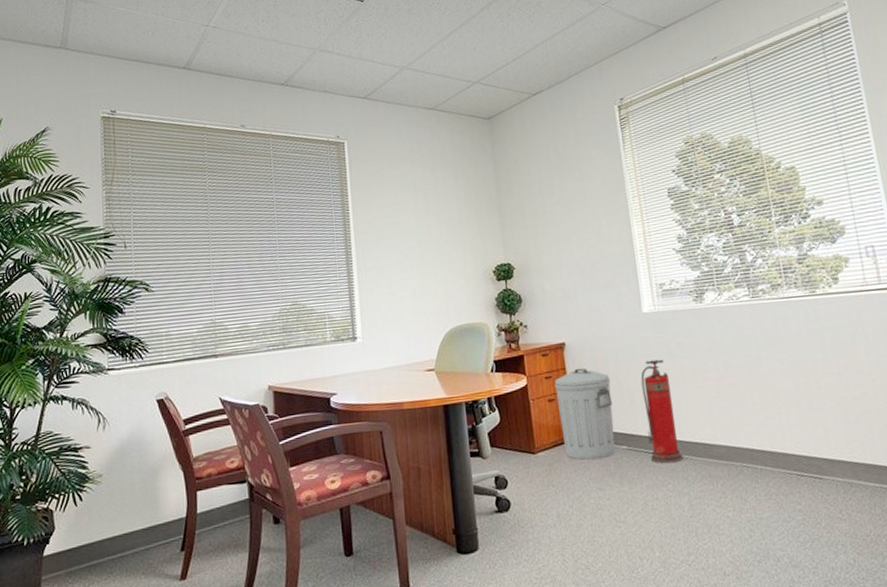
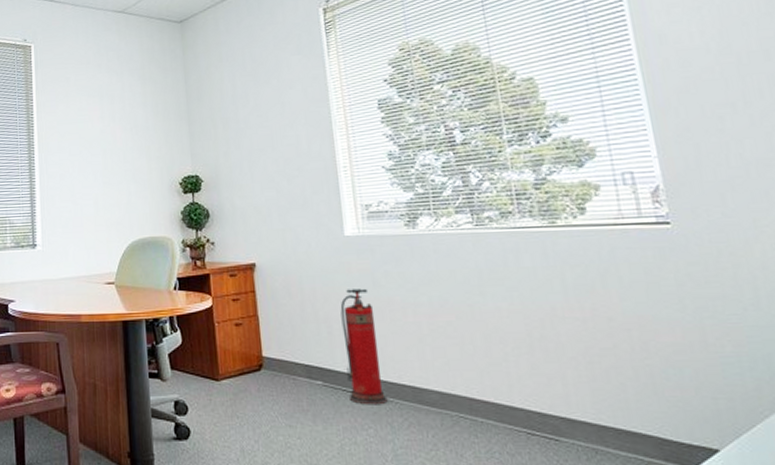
trash can: present [554,368,616,460] -> none [242,292,309,392]

